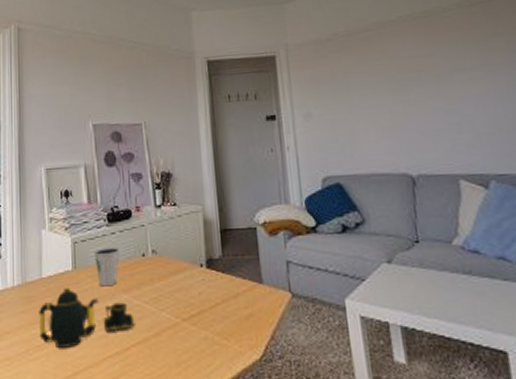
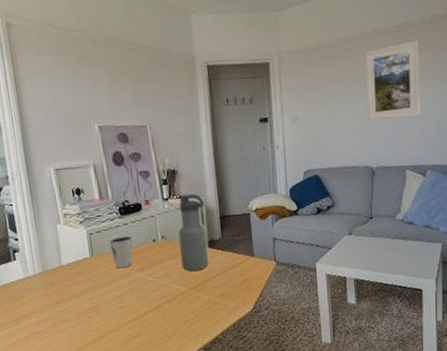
teapot: present [39,286,135,348] -> none [62,270,150,320]
water bottle: none [171,200,206,298] -> present [178,193,208,272]
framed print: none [389,25,471,119] -> present [365,40,420,122]

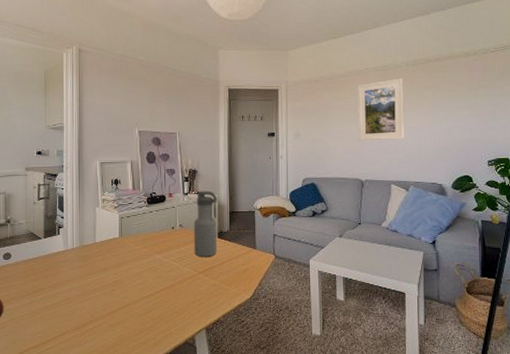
dixie cup: present [109,235,133,269] -> none [136,221,155,249]

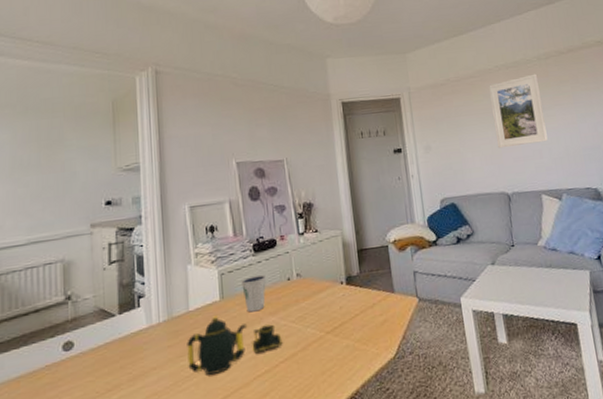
teapot: none [93,249,165,291] -> present [187,316,283,375]
dixie cup: none [136,221,155,249] -> present [241,274,266,313]
water bottle: present [194,191,218,258] -> none [314,226,346,313]

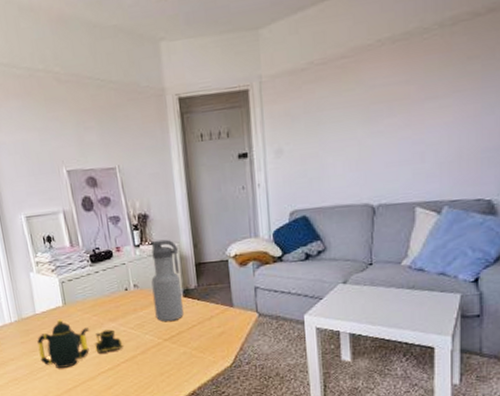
dixie cup: present [241,274,266,313] -> none [81,284,105,318]
water bottle: none [314,226,346,313] -> present [151,239,184,322]
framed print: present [489,73,548,149] -> none [365,48,435,151]

